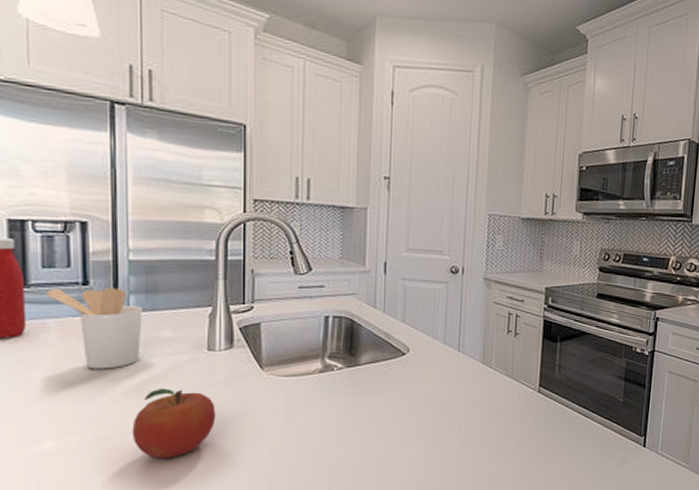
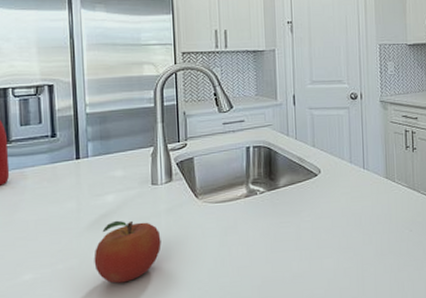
utensil holder: present [45,286,143,369] -> none [23,137,99,208]

